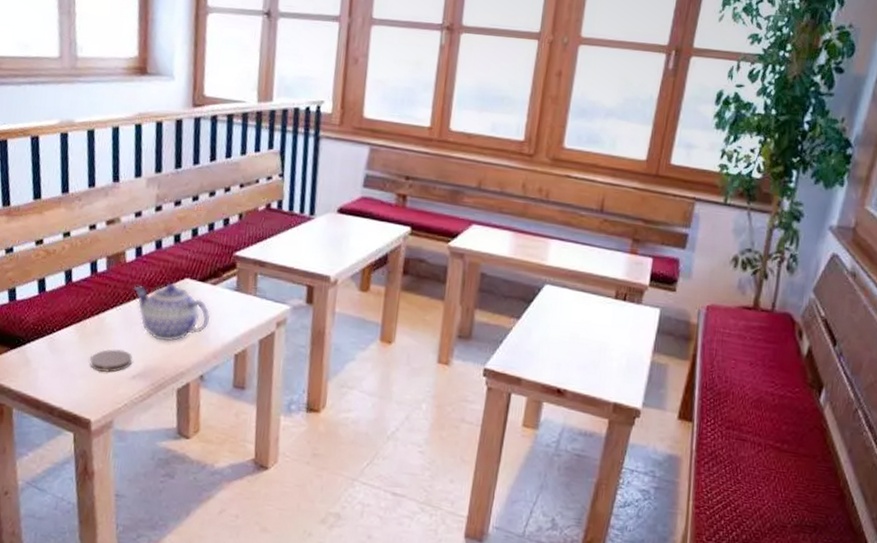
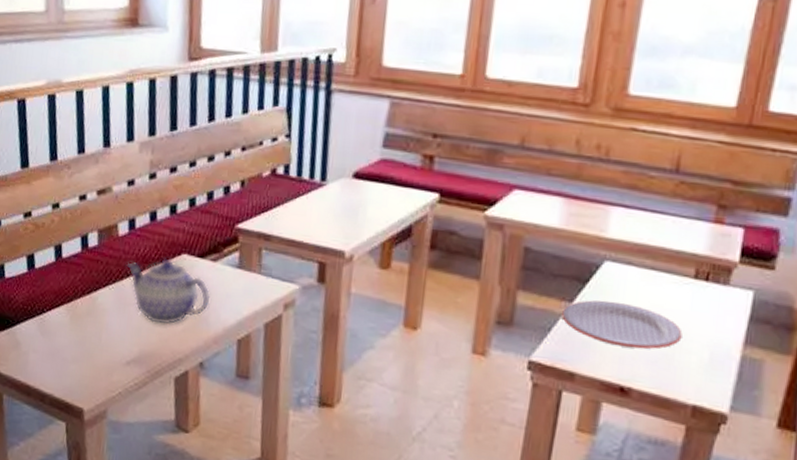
coaster: present [90,349,132,373] -> none [82,331,127,358]
plate: none [511,317,606,357] -> present [562,300,683,349]

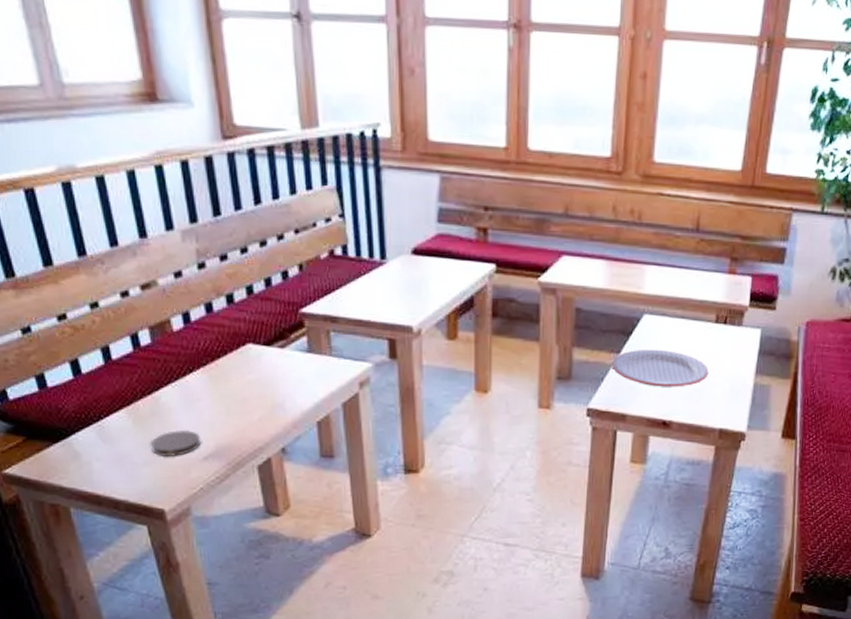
coaster: none [82,331,127,358] -> present [151,430,200,458]
teapot: present [126,258,211,325] -> none [187,349,284,417]

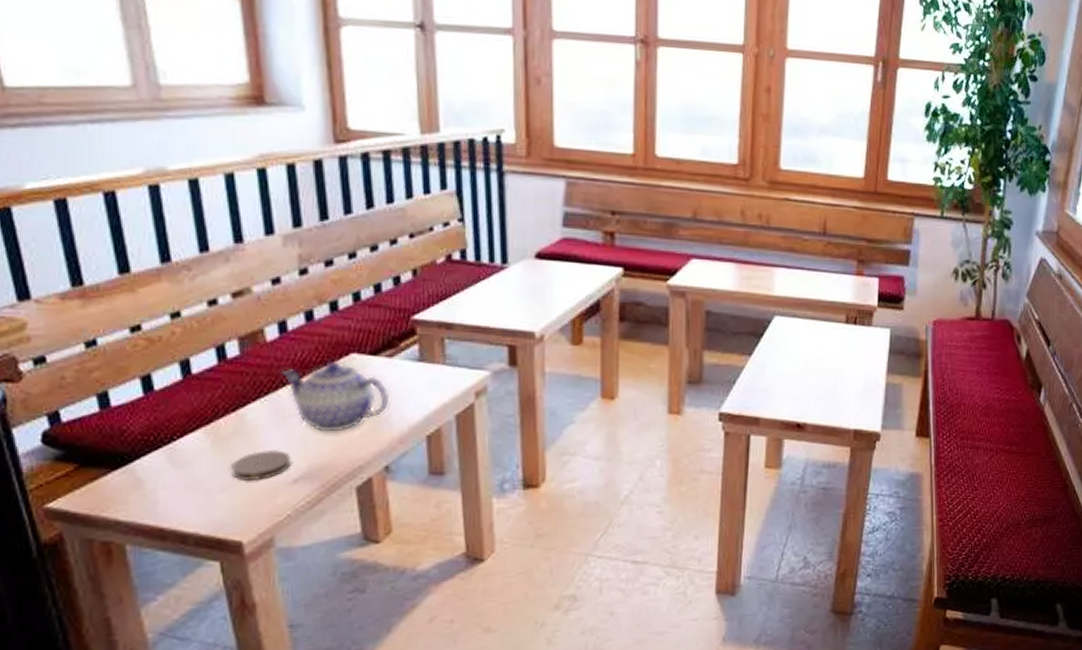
teapot: none [187,349,284,417] -> present [281,360,390,434]
plate: present [612,349,709,387] -> none [744,350,841,389]

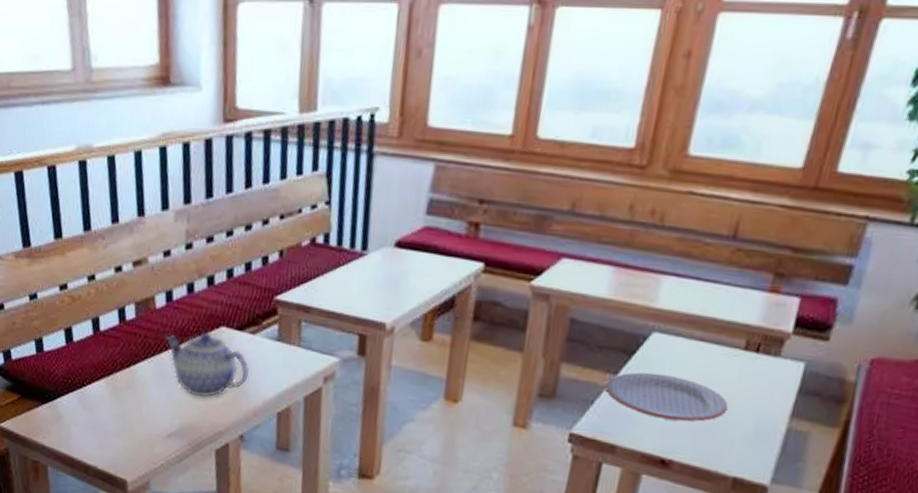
coaster: present [232,450,290,482] -> none [123,405,167,430]
plate: none [744,350,841,389] -> present [605,372,729,422]

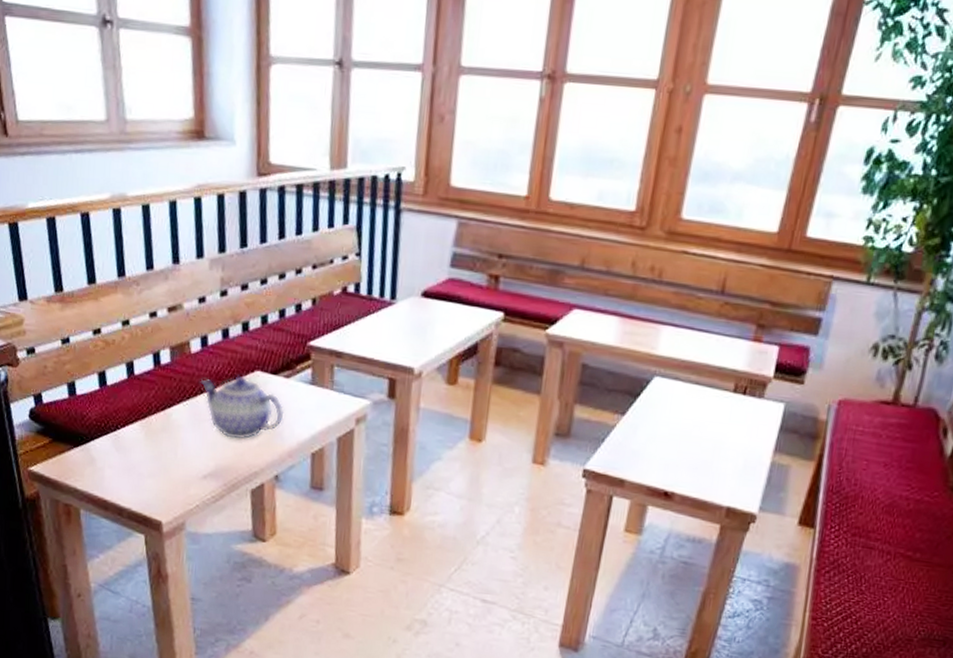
plate: present [605,372,729,422] -> none [614,413,721,457]

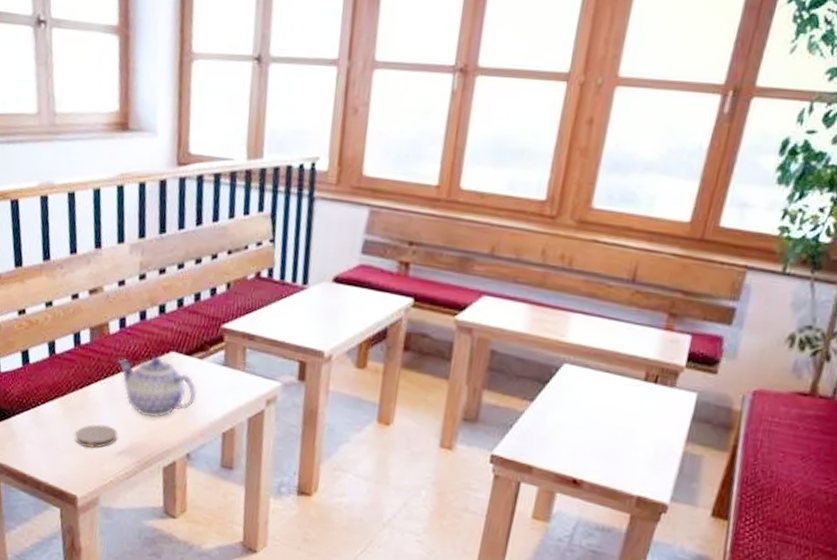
coaster: none [158,447,202,472] -> present [75,424,118,448]

